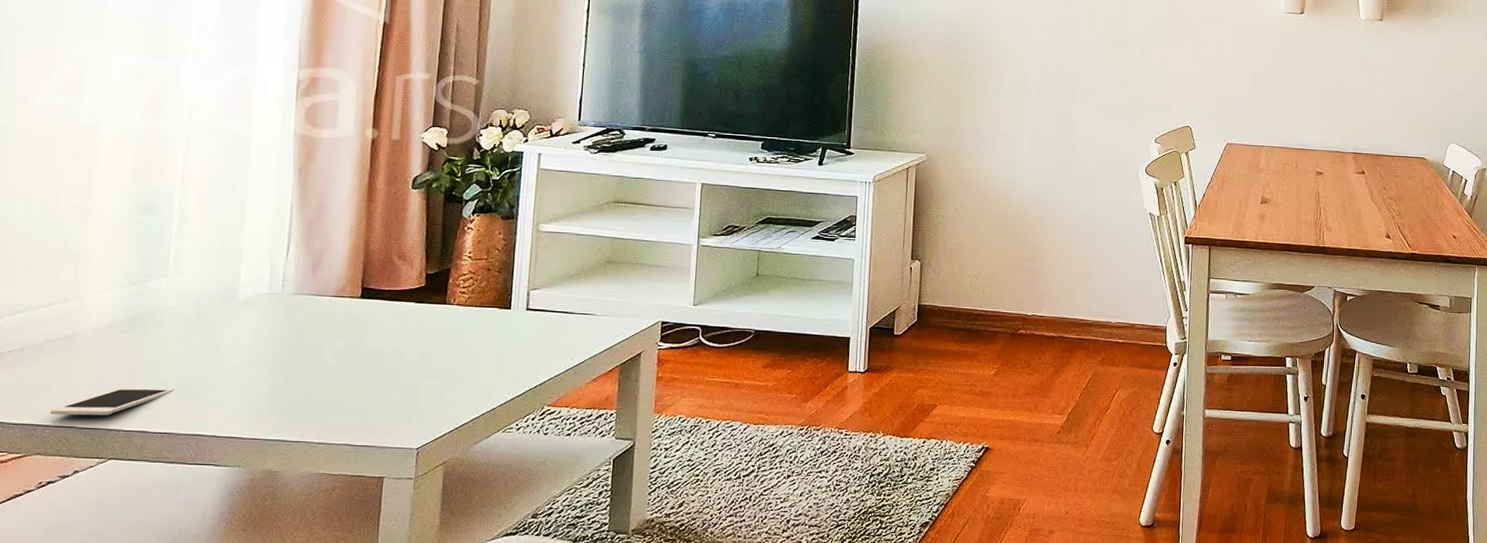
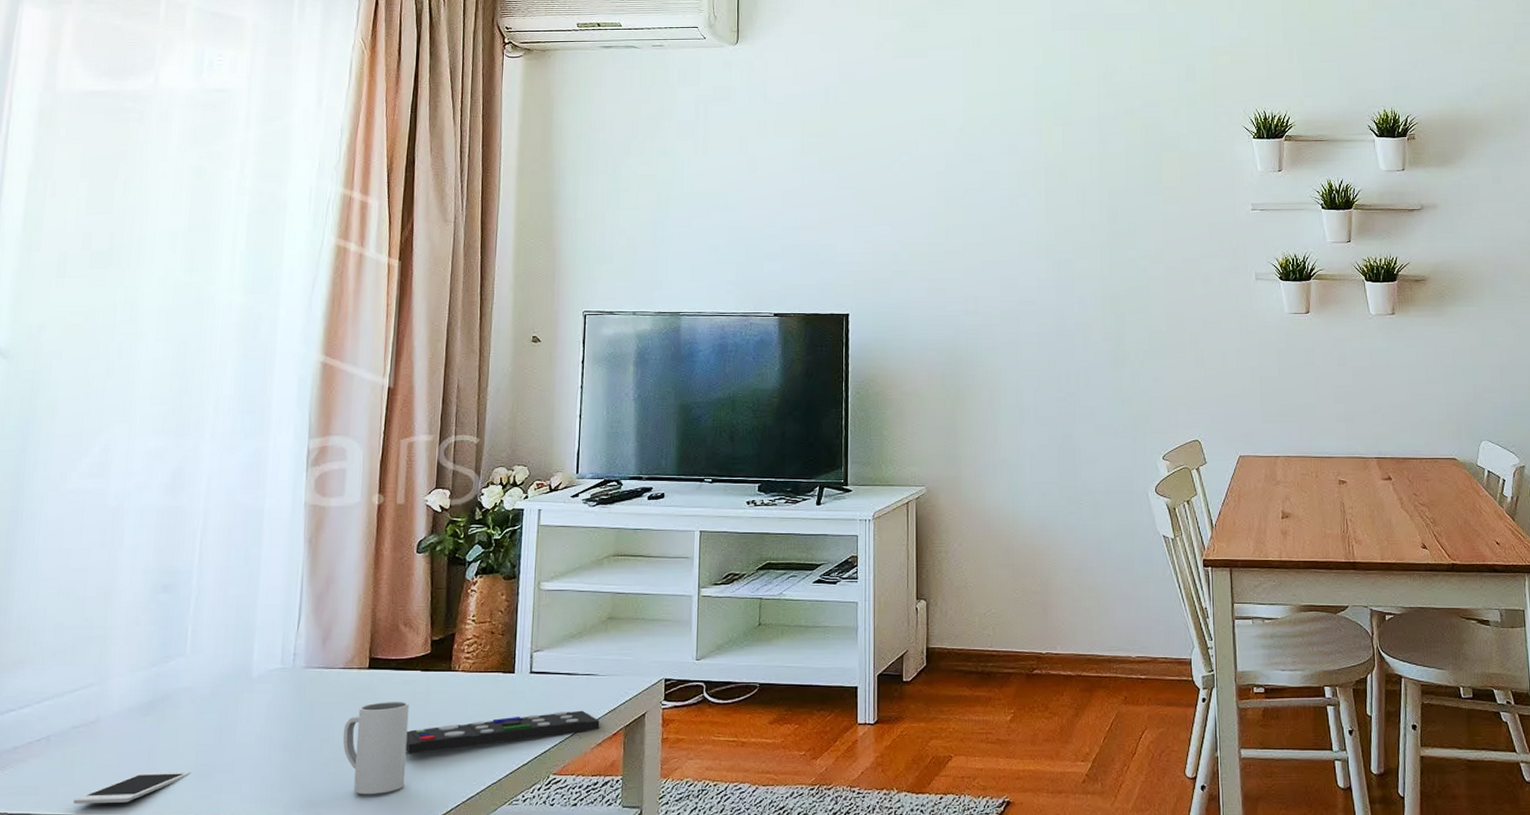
mug: none [333,330,403,418] -> present [342,701,409,795]
remote control: none [398,347,596,381] -> present [405,710,600,754]

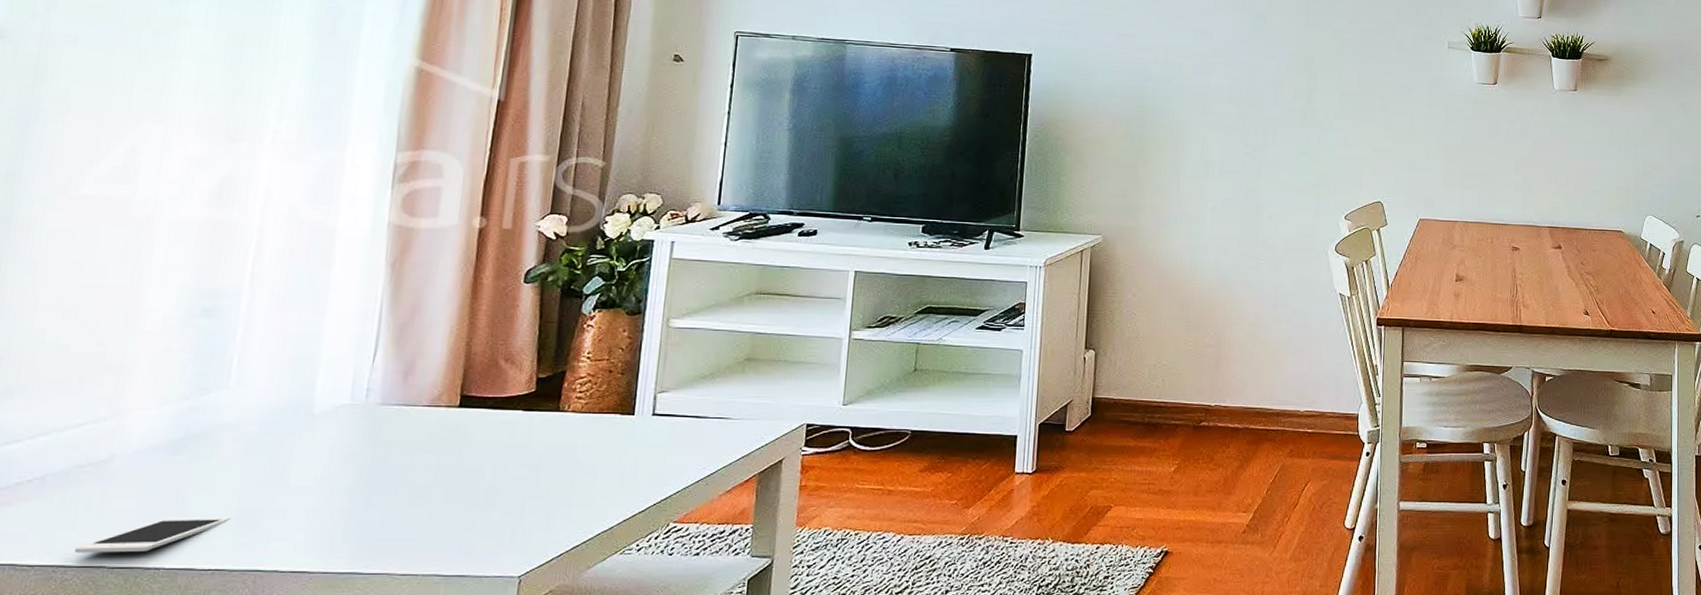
mug: present [342,701,409,795] -> none [424,442,507,544]
remote control: present [405,710,600,754] -> none [500,455,731,500]

